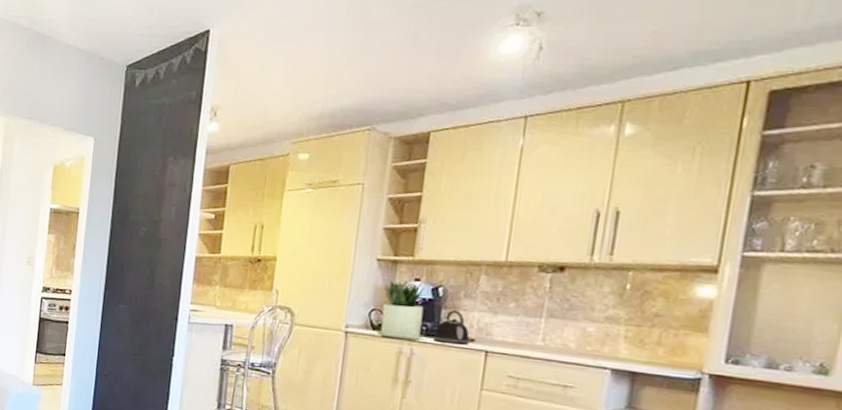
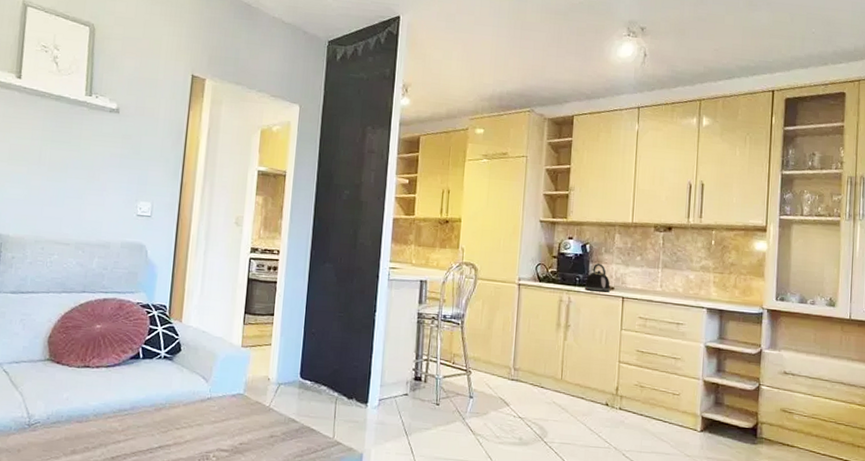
planter: present [377,280,425,341] -> none [543,239,578,290]

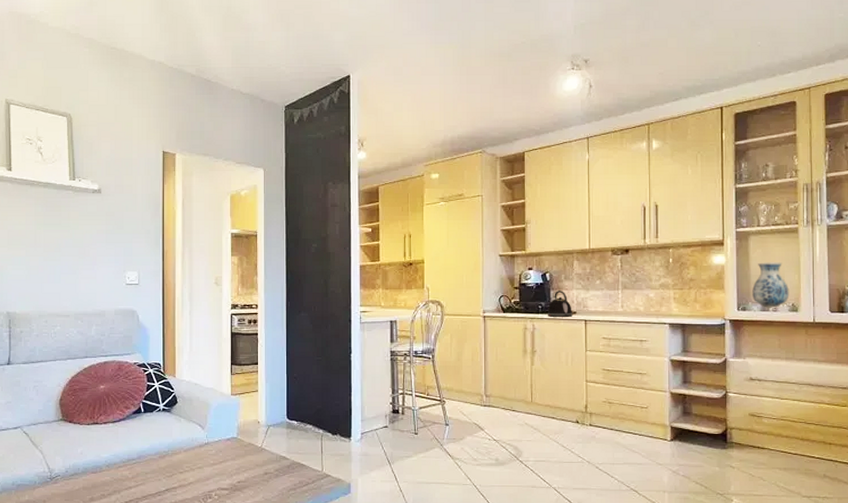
vase: none [790,252,828,301] -> present [751,262,790,308]

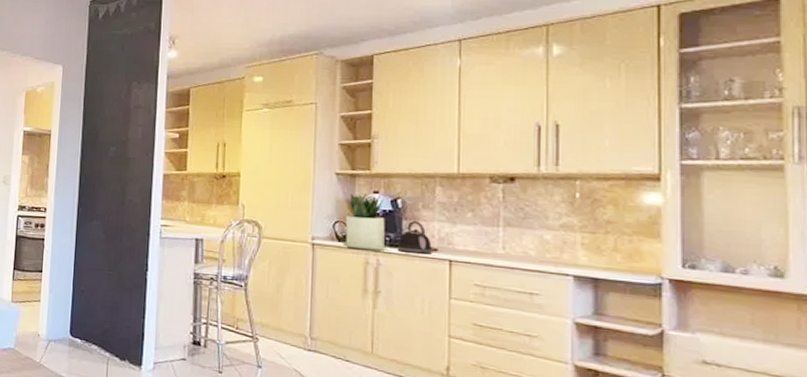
planter: none [507,271,541,318] -> present [343,193,389,251]
vase: present [751,262,790,308] -> none [705,207,770,270]

